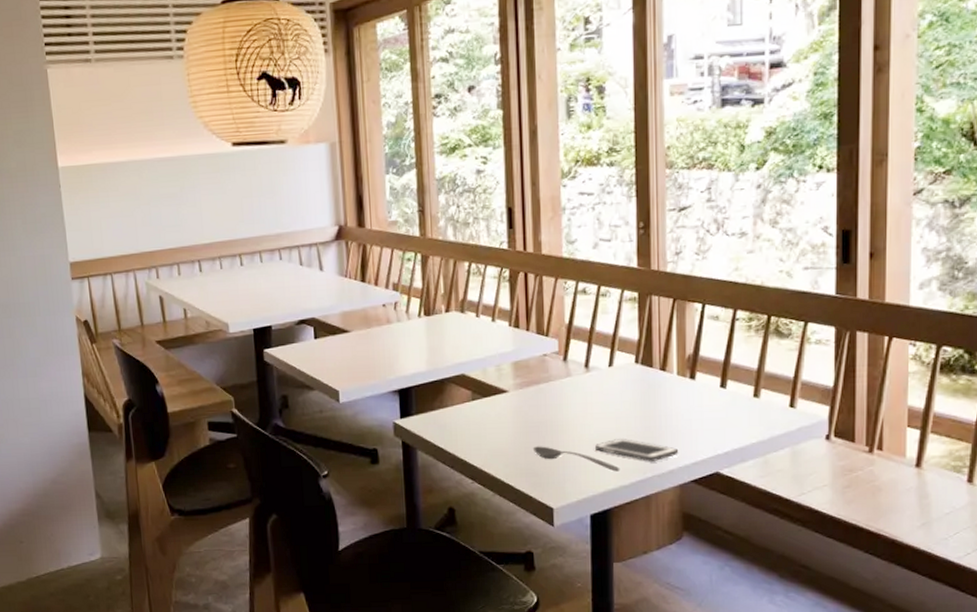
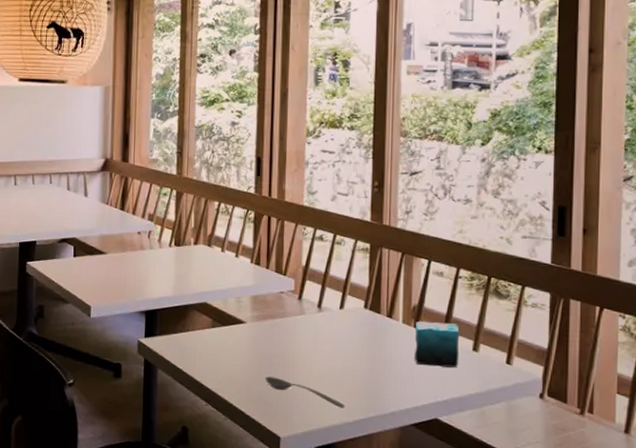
cell phone: present [595,437,679,461] -> none [323,376,401,402]
candle: none [691,368,739,418] -> present [415,320,460,368]

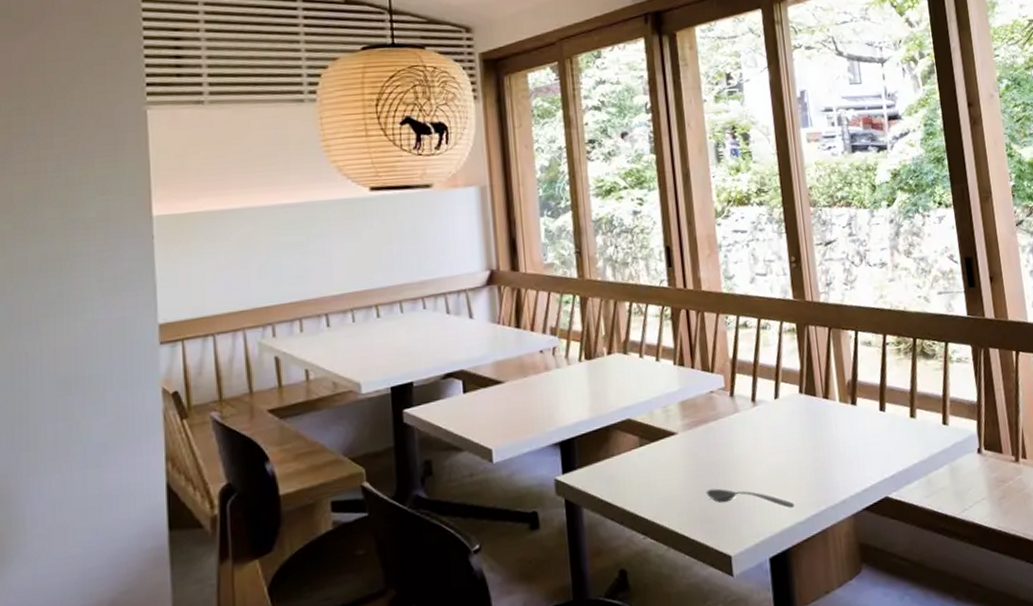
candle: present [415,320,460,368] -> none [852,393,899,443]

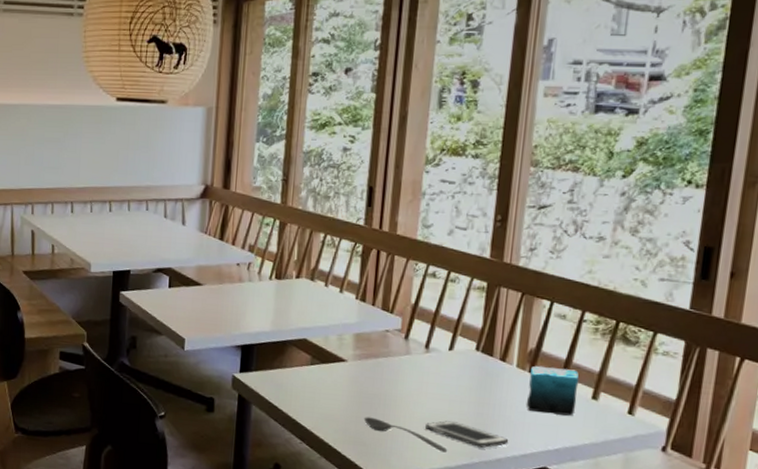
cell phone: none [768,471,849,493] -> present [425,420,509,448]
candle: none [852,393,899,443] -> present [527,365,580,416]

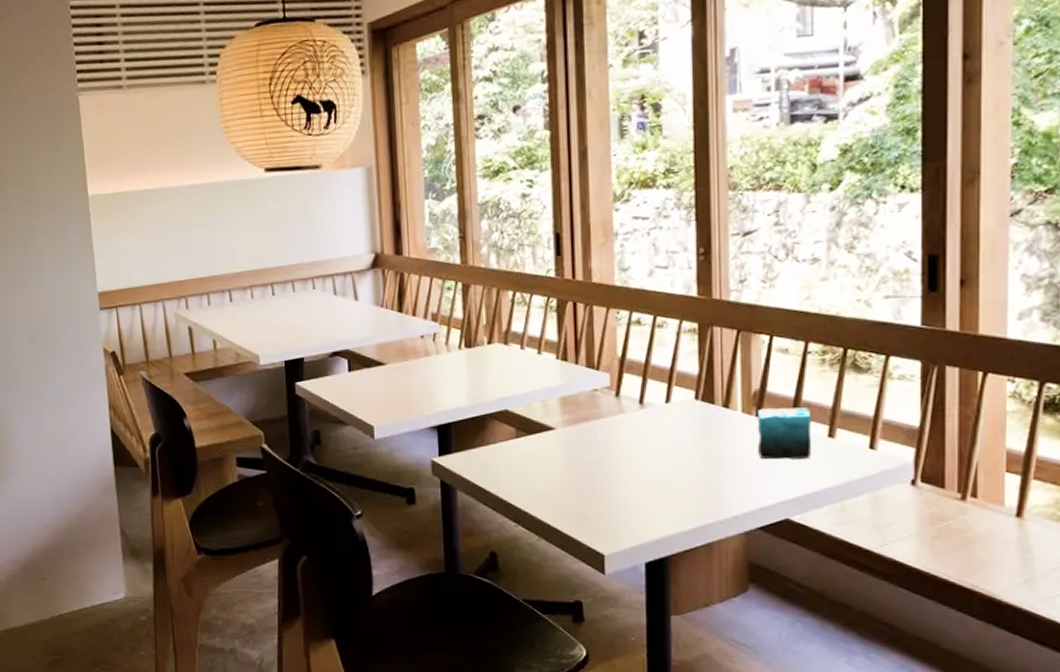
soupspoon: present [363,417,448,453] -> none [581,487,679,517]
cell phone: present [425,420,509,448] -> none [651,480,744,506]

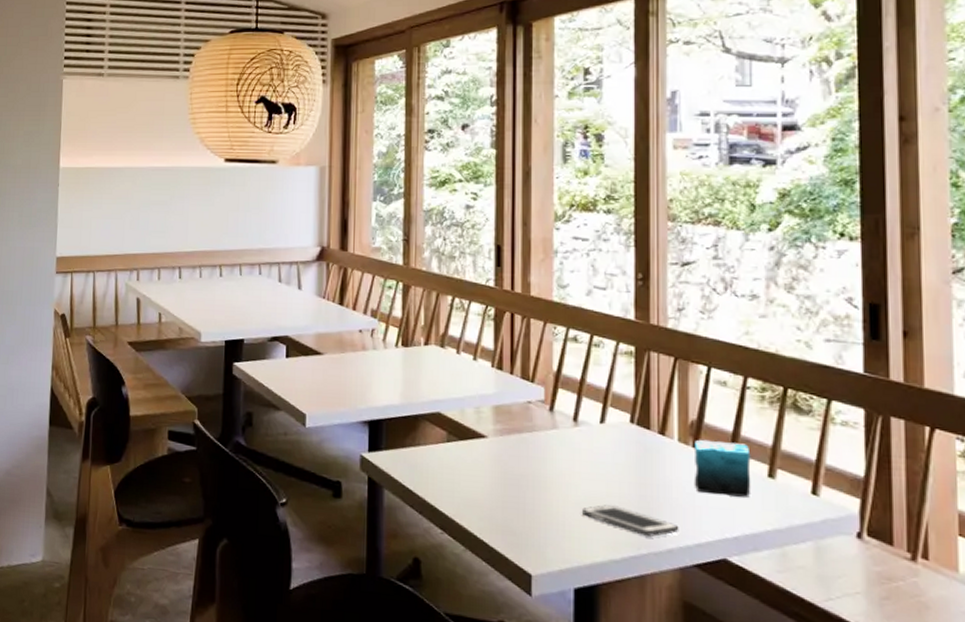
cell phone: none [651,480,744,506] -> present [582,504,679,537]

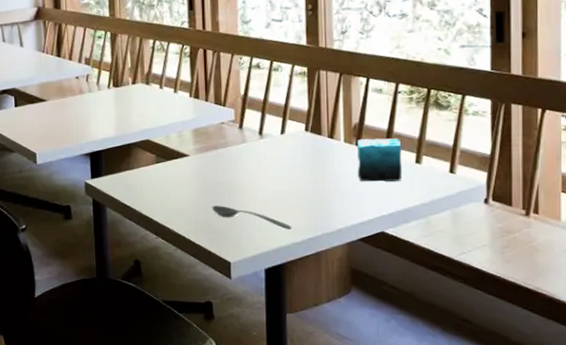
soupspoon: none [511,501,611,543] -> present [211,205,292,230]
cell phone: present [582,504,679,537] -> none [269,199,347,221]

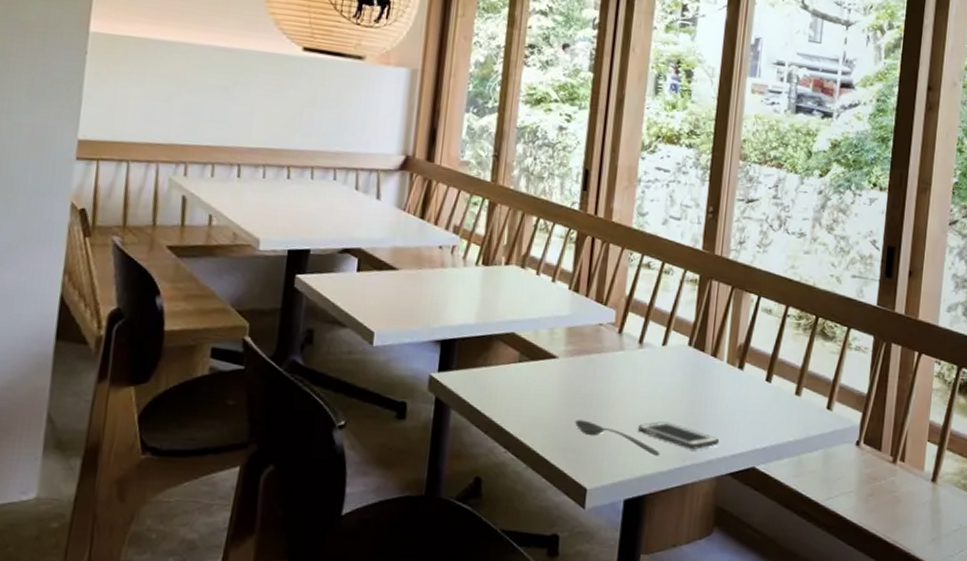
cell phone: none [269,199,347,221] -> present [638,421,720,449]
candle: present [357,136,403,182] -> none [736,361,784,413]

